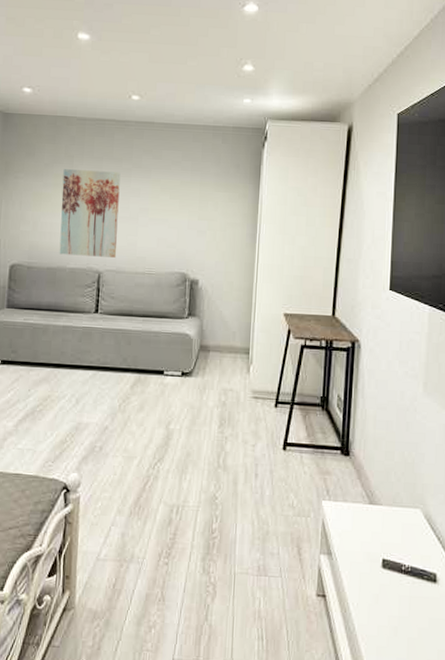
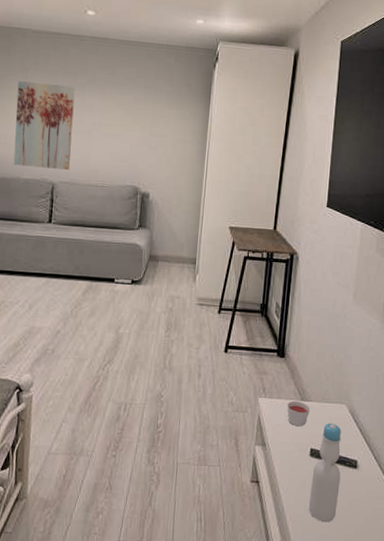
candle: none [354,504,381,534] -> present [287,400,311,427]
bottle: none [382,529,418,645] -> present [308,423,342,522]

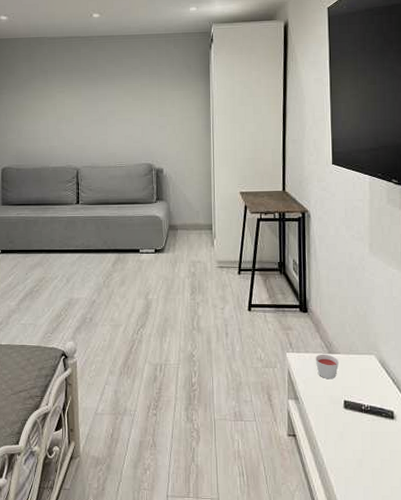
wall art: present [13,81,75,170] -> none [40,81,91,156]
bottle: present [308,423,342,522] -> none [348,374,379,475]

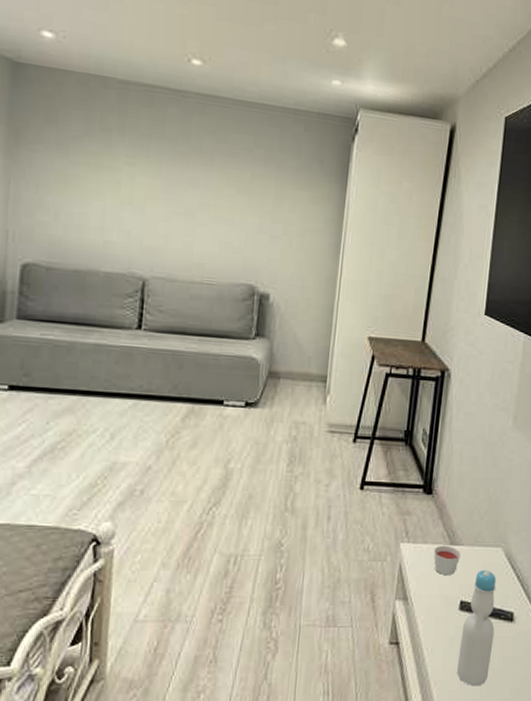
bottle: none [348,374,379,475] -> present [456,569,496,686]

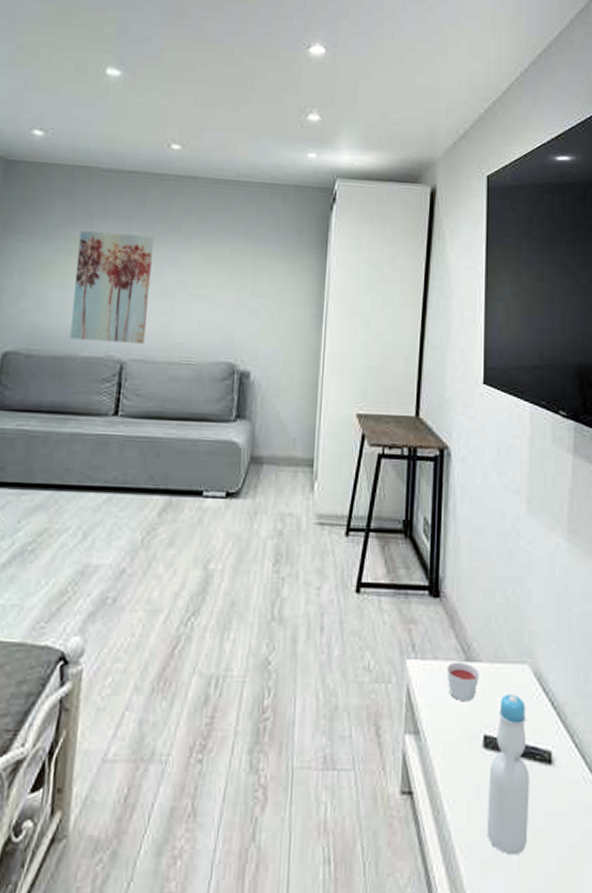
wall art: none [90,145,175,262] -> present [69,231,154,344]

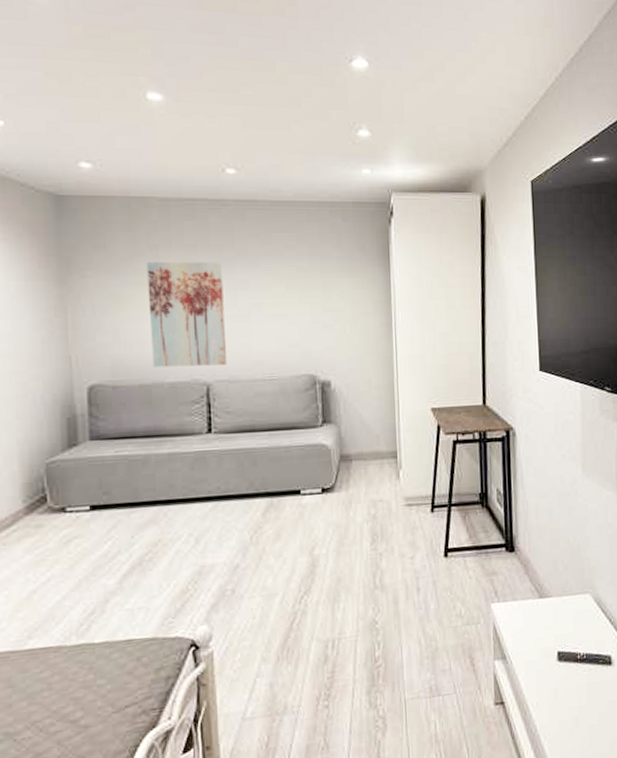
candle: present [447,661,480,702] -> none [525,599,552,629]
bottle: present [486,693,530,855] -> none [563,617,596,735]

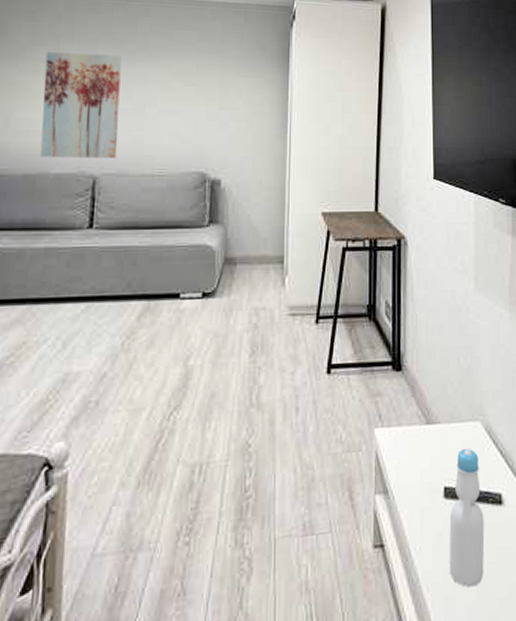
bottle: none [563,617,596,735] -> present [449,448,485,588]

